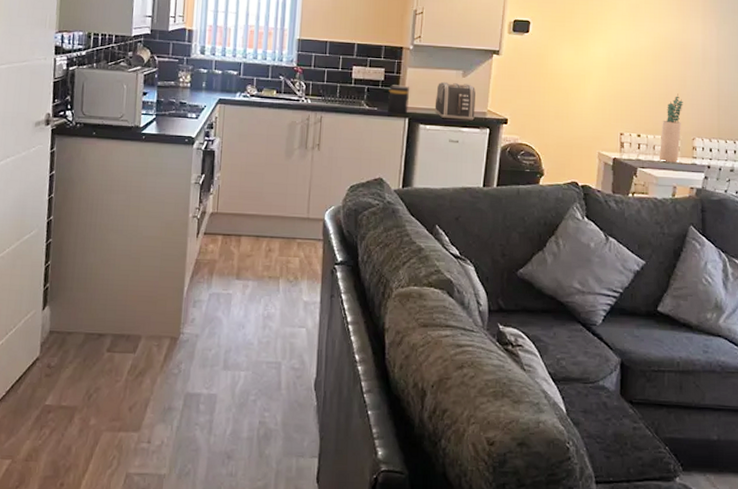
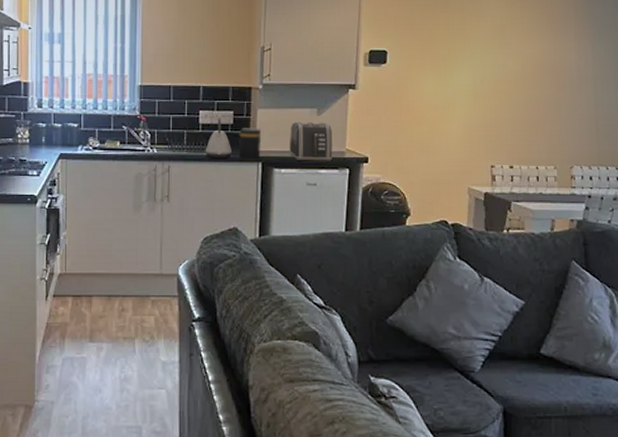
kettle: none [356,73,381,113] -> present [205,117,232,160]
vase: present [660,93,683,163] -> none [535,119,558,194]

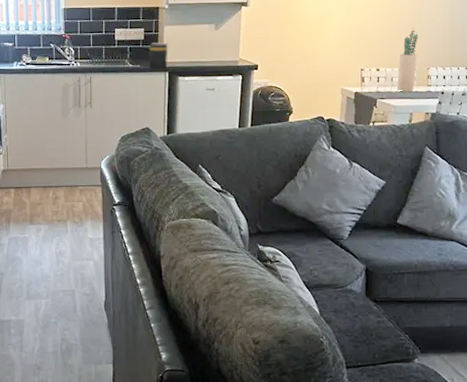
kettle: present [205,117,232,160] -> none [120,34,143,71]
toaster: present [289,121,333,163] -> none [191,36,228,71]
vase: none [535,119,558,194] -> present [397,28,419,92]

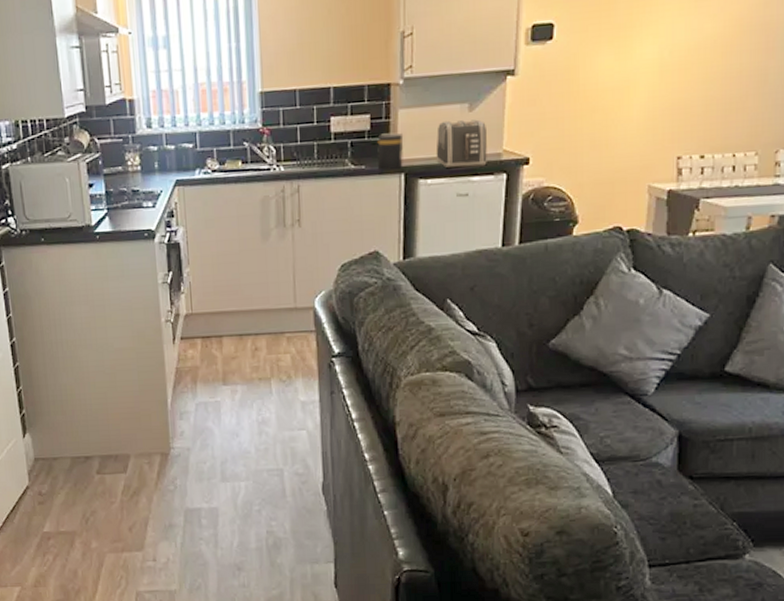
toaster: none [191,36,228,71] -> present [436,119,487,170]
vase: present [397,28,419,92] -> none [730,93,763,187]

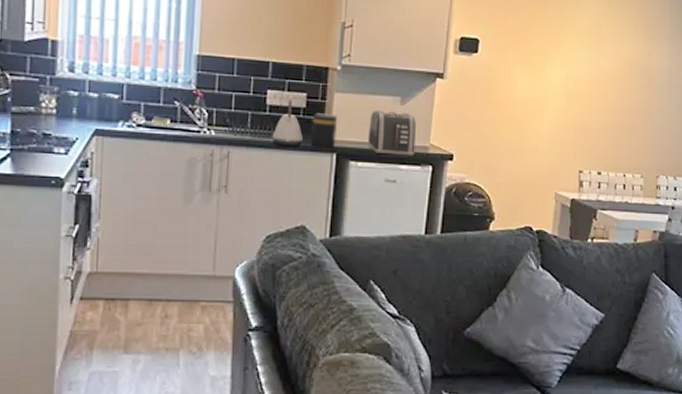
kettle: none [339,123,369,174] -> present [272,99,303,148]

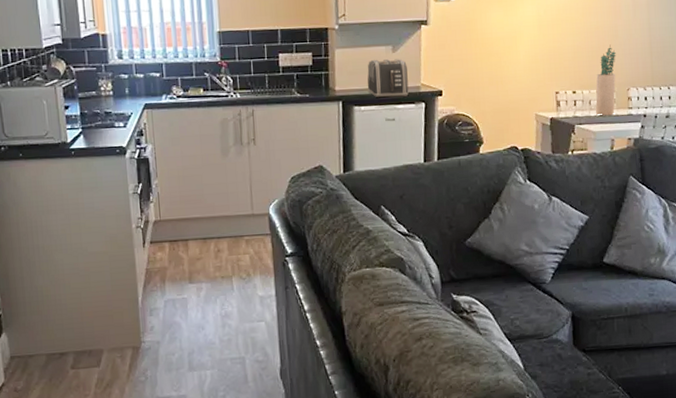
kettle: present [272,99,303,148] -> none [287,59,313,101]
cylinder: present [310,113,338,150] -> none [318,68,341,99]
vase: none [621,125,647,204] -> present [595,44,616,116]

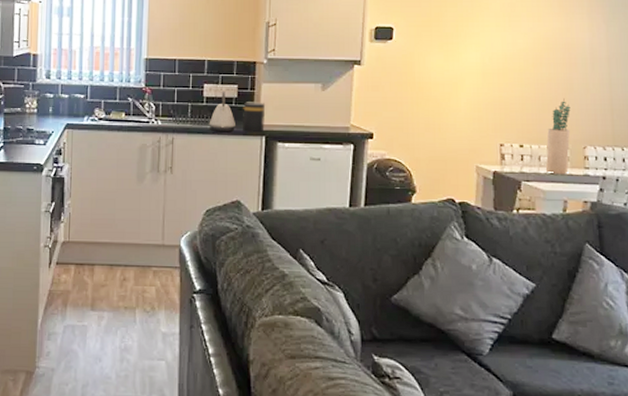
kettle: none [287,59,313,101] -> present [209,90,235,133]
cylinder: none [318,68,341,99] -> present [242,102,266,133]
toaster: present [367,59,409,99] -> none [293,96,337,138]

